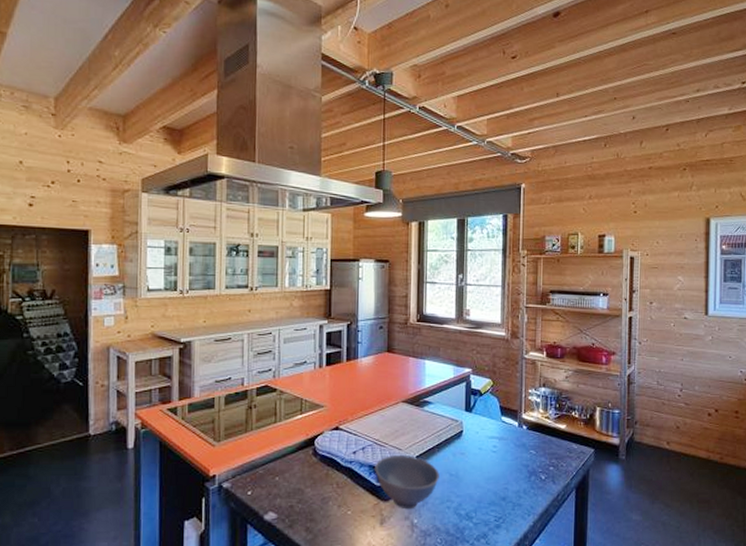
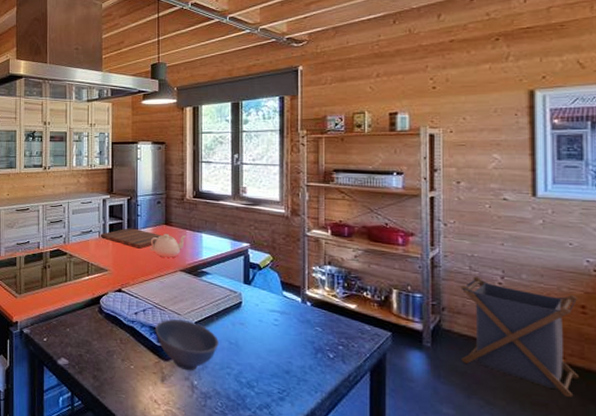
cutting board: none [315,357,383,380] -> present [100,228,161,249]
teapot: none [369,361,410,388] -> present [149,233,187,258]
laundry basket: none [648,390,733,493] -> present [460,276,579,398]

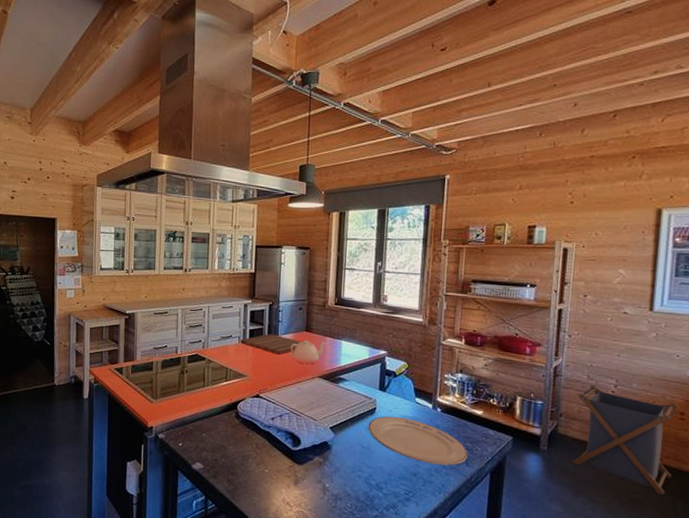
bowl: present [155,319,219,370] -> none [291,424,352,474]
plate: none [234,310,344,363] -> present [368,416,469,466]

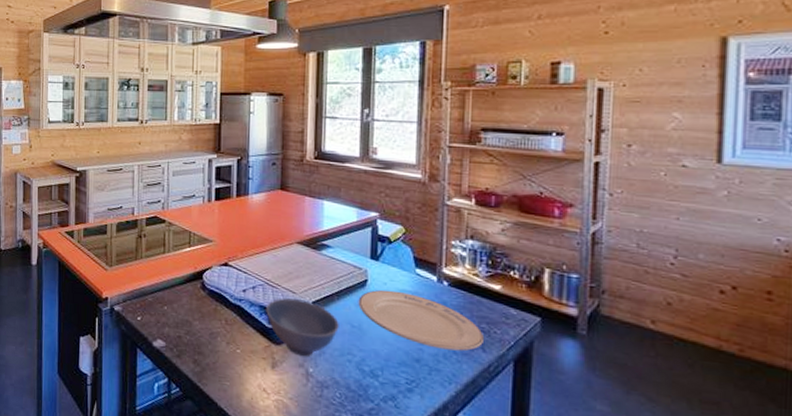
cutting board: present [240,334,301,355] -> none [204,193,276,217]
teapot: present [288,340,327,364] -> none [261,199,306,228]
bowl: none [291,424,352,474] -> present [266,298,339,356]
laundry basket: present [572,384,678,496] -> none [621,255,763,397]

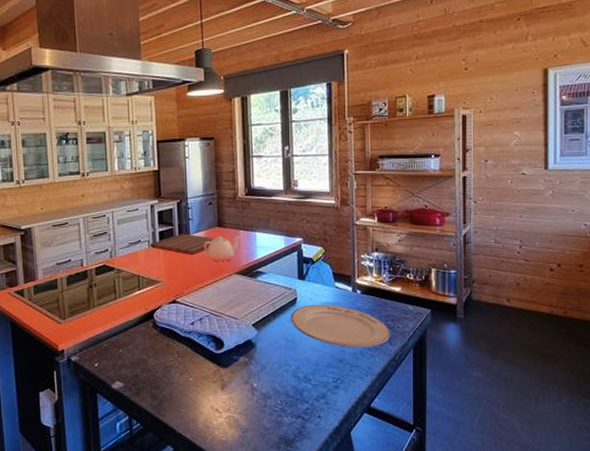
cutting board: none [204,193,276,217] -> present [149,233,215,255]
teapot: none [261,199,306,228] -> present [202,236,241,261]
bowl: present [266,298,339,356] -> none [213,324,276,374]

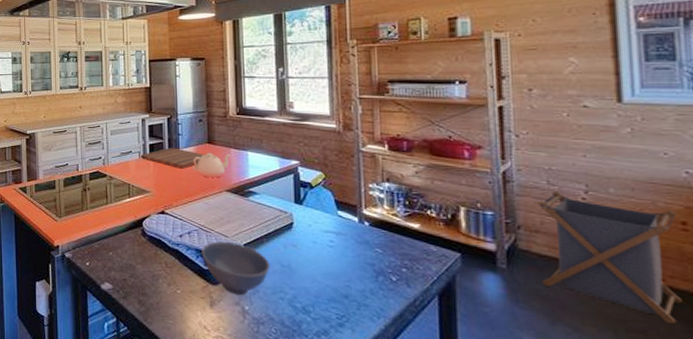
bowl: none [213,324,276,374] -> present [202,241,270,295]
plate: present [290,304,391,348] -> none [286,231,409,287]
laundry basket: none [487,248,577,347] -> present [538,191,682,325]

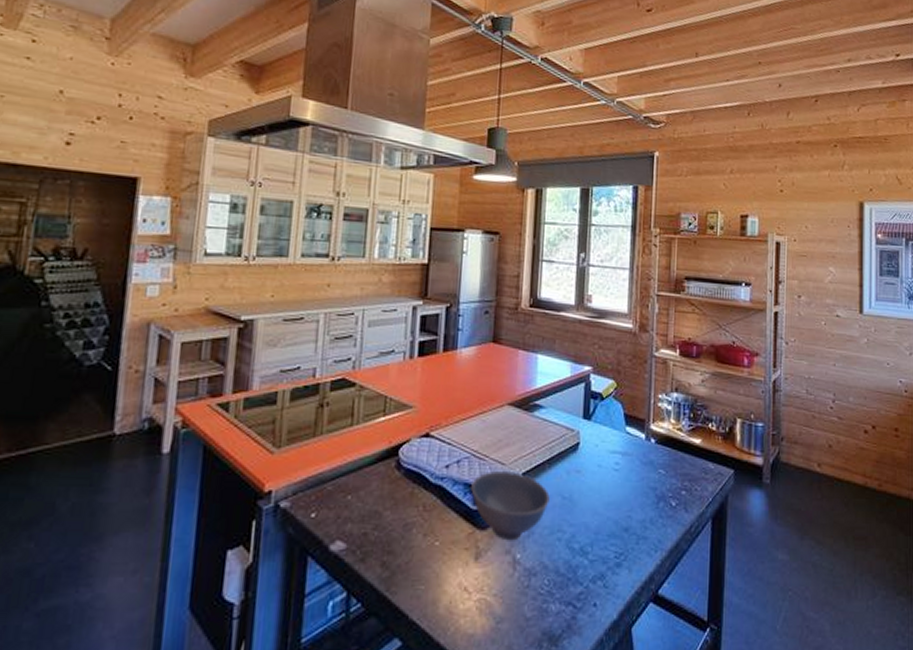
cutting board: present [140,148,204,169] -> none [405,347,487,375]
teapot: present [192,152,232,178] -> none [470,354,520,387]
laundry basket: present [538,191,682,325] -> none [796,400,892,528]

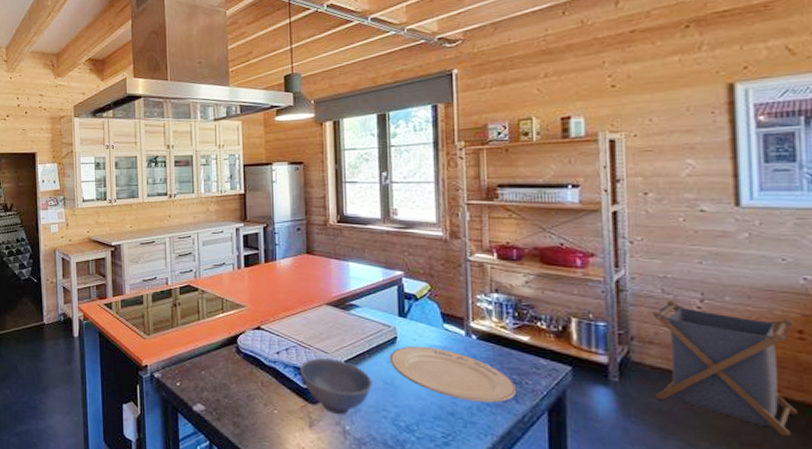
plate: none [570,452,687,514] -> present [389,346,517,403]
laundry basket: none [796,400,892,528] -> present [652,300,797,437]

